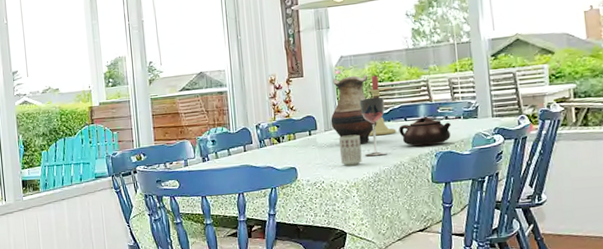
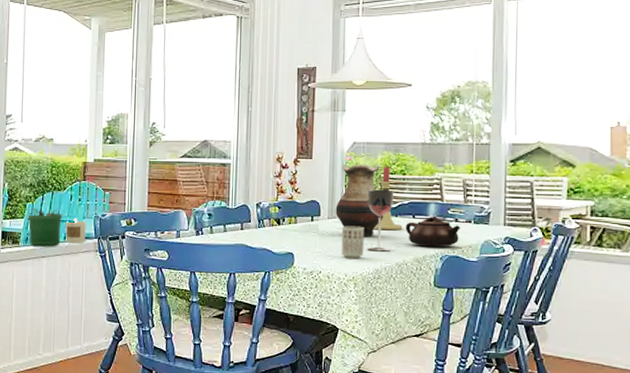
planter: none [43,152,80,192] -> present [26,207,66,248]
candle: none [79,159,101,184] -> present [65,218,86,244]

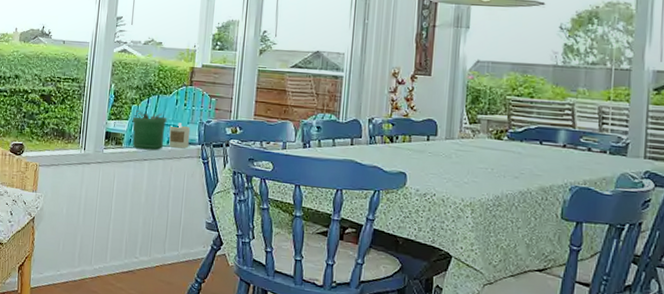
vase: present [335,164,384,236] -> none [454,84,507,161]
cup: present [341,226,364,258] -> none [458,147,485,183]
wineglass: present [367,189,395,252] -> none [488,111,521,178]
candlestick: present [373,166,403,231] -> none [495,87,528,157]
teapot: present [405,217,460,247] -> none [531,144,593,177]

